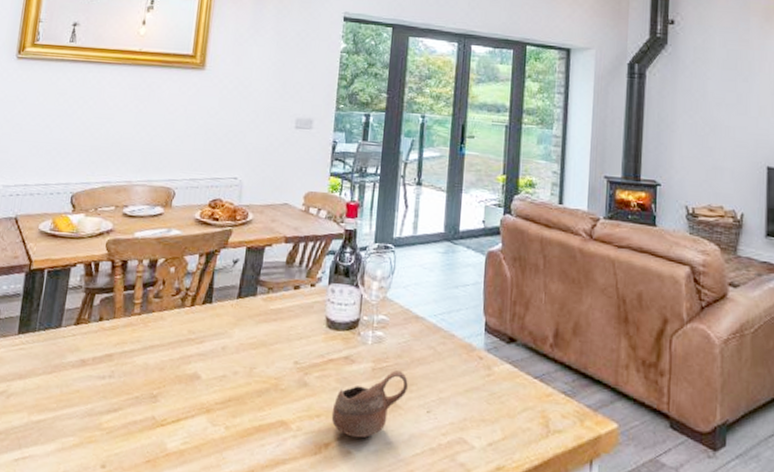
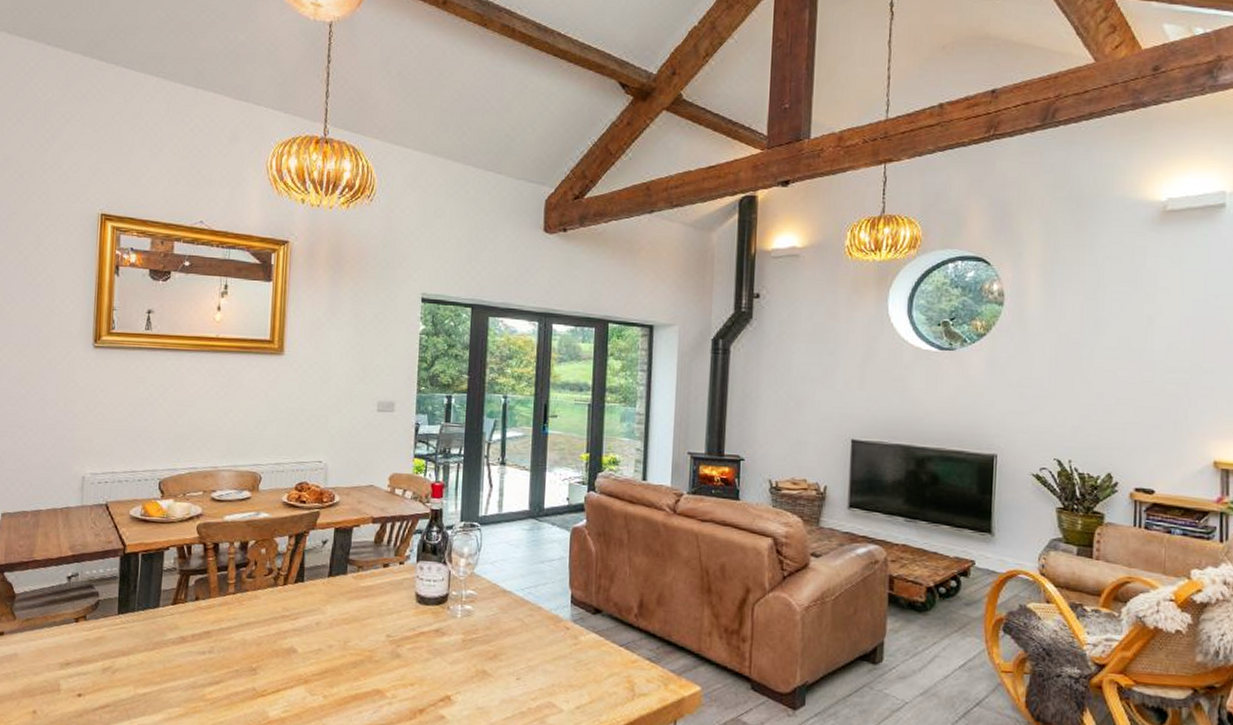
cup: present [331,370,408,438] -> none [424,641,497,704]

